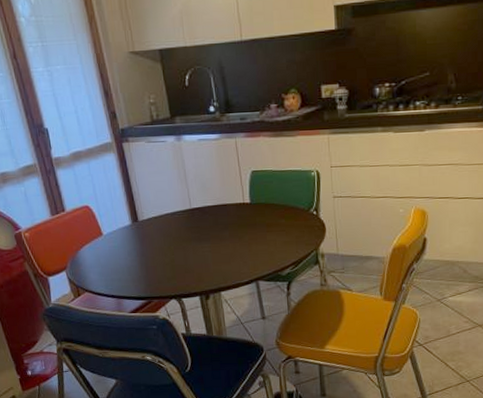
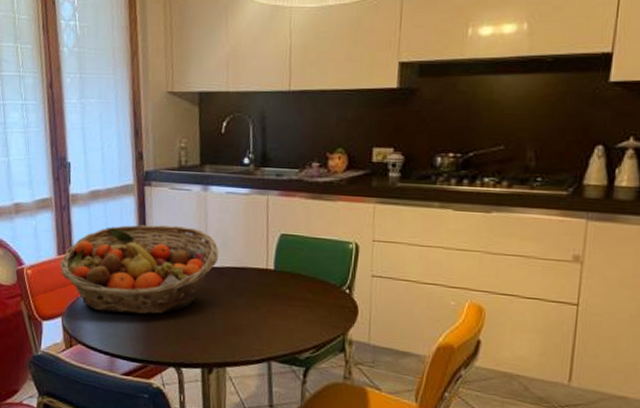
fruit basket: none [54,175,200,261] -> present [59,225,219,315]

